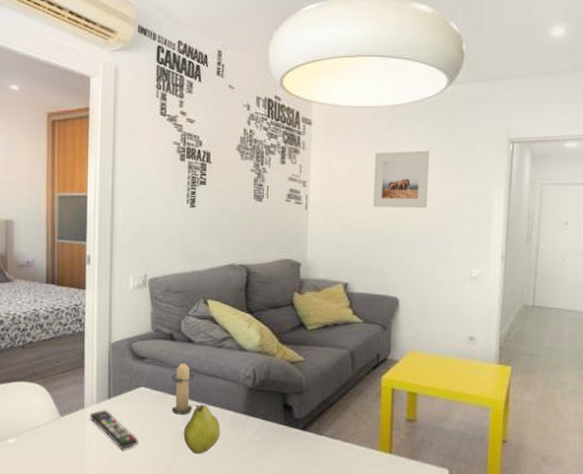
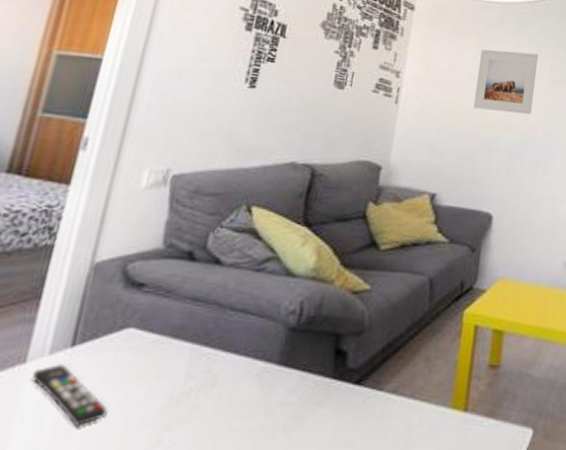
candle: present [171,360,195,415] -> none [170,289,215,369]
fruit: present [183,404,220,455] -> none [181,352,241,428]

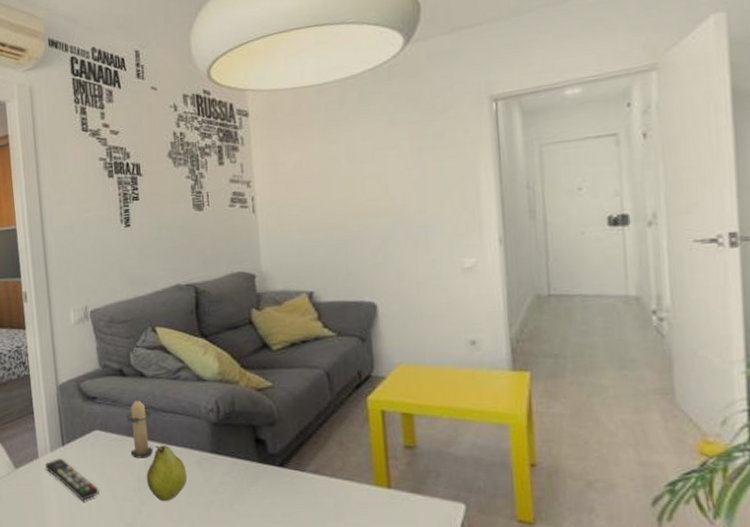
candle: none [170,289,215,369] -> present [126,397,154,459]
fruit: none [181,352,241,428] -> present [146,445,187,502]
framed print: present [473,49,539,115] -> none [327,125,398,200]

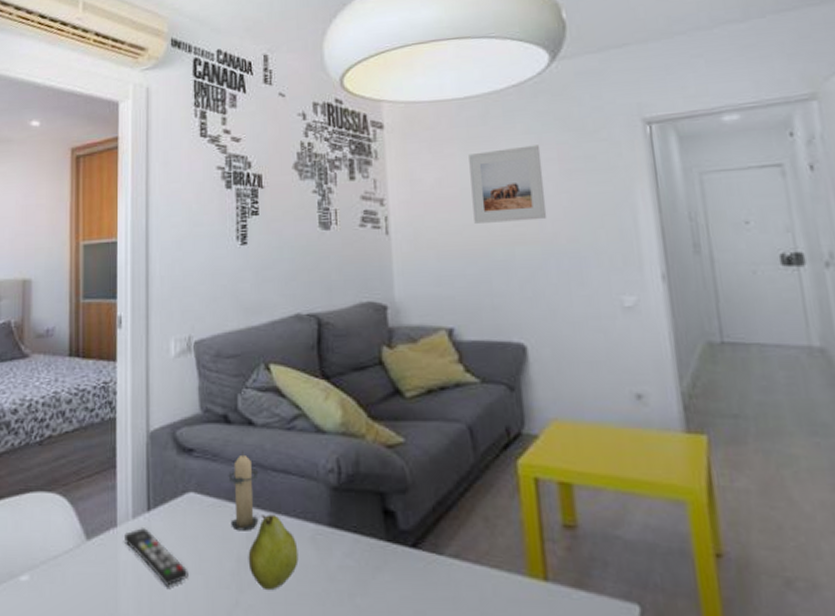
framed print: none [327,125,398,200] -> present [469,145,547,224]

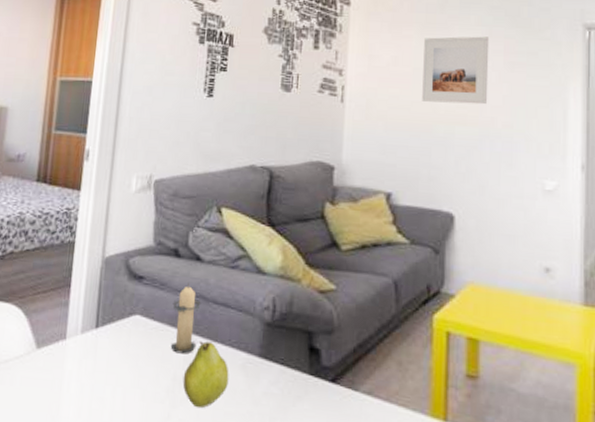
remote control: present [124,526,189,586] -> none [71,341,128,396]

